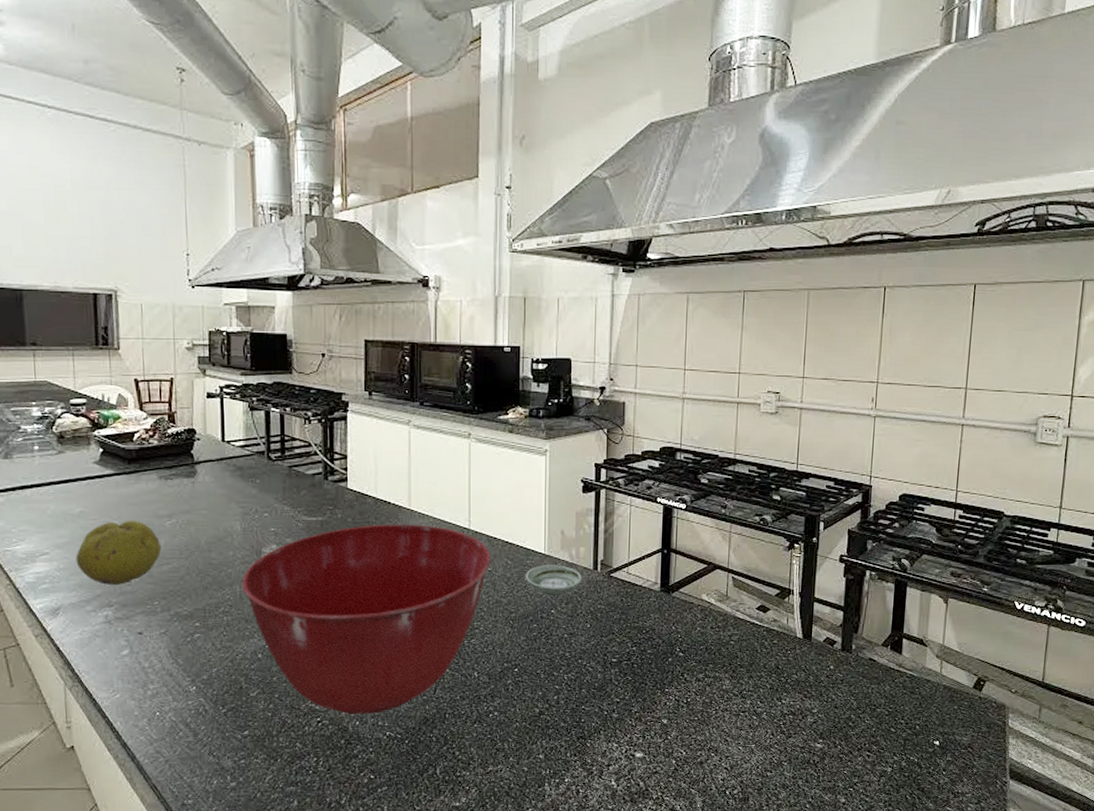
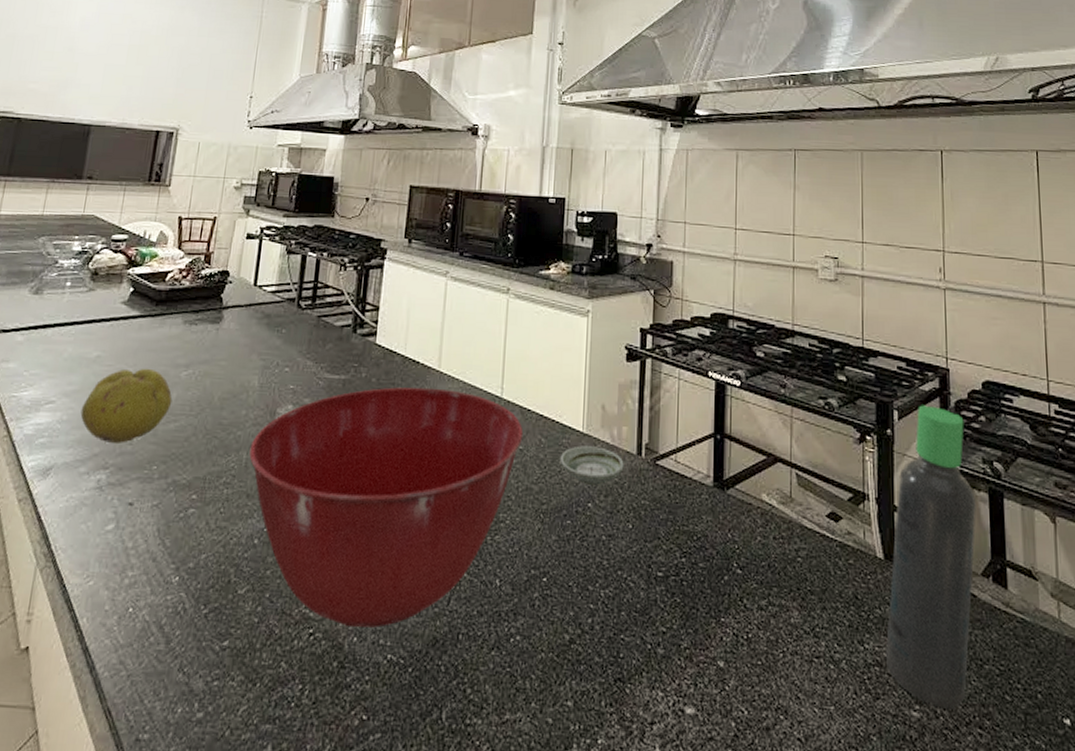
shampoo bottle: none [798,516,884,740] -> present [885,405,976,709]

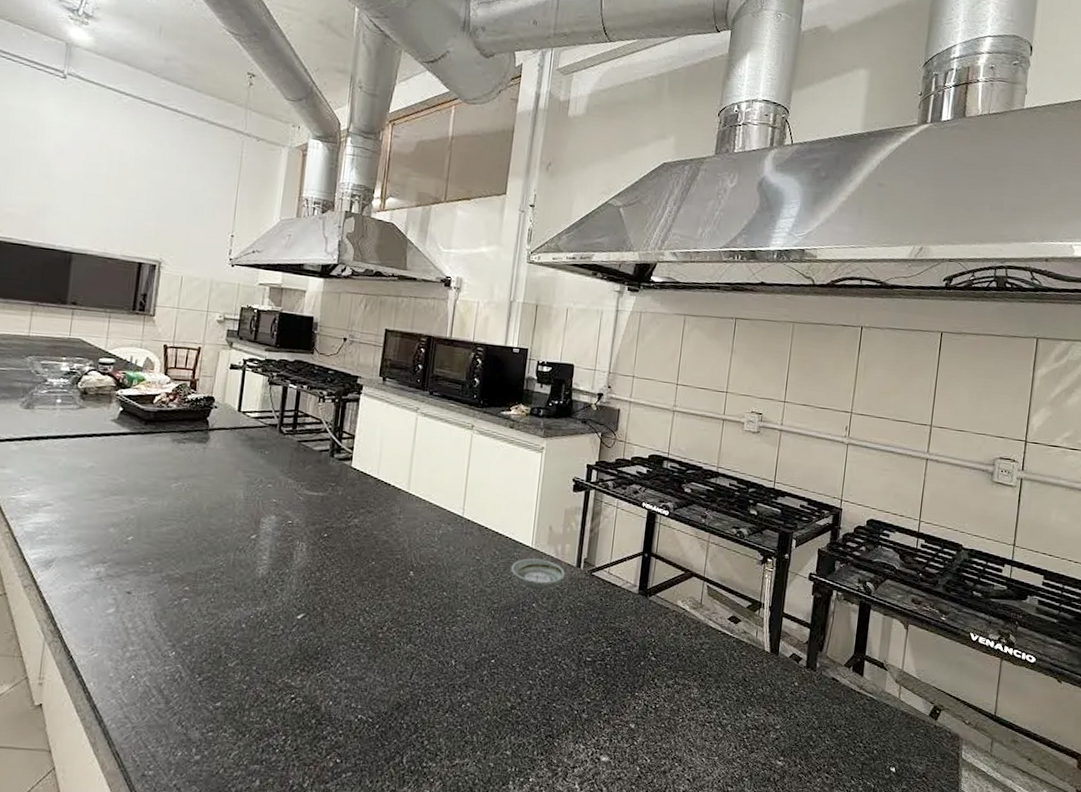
fruit: present [80,368,172,443] -> none [77,479,164,542]
mixing bowl: present [249,387,524,628] -> none [236,504,481,695]
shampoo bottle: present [885,405,976,709] -> none [761,536,849,760]

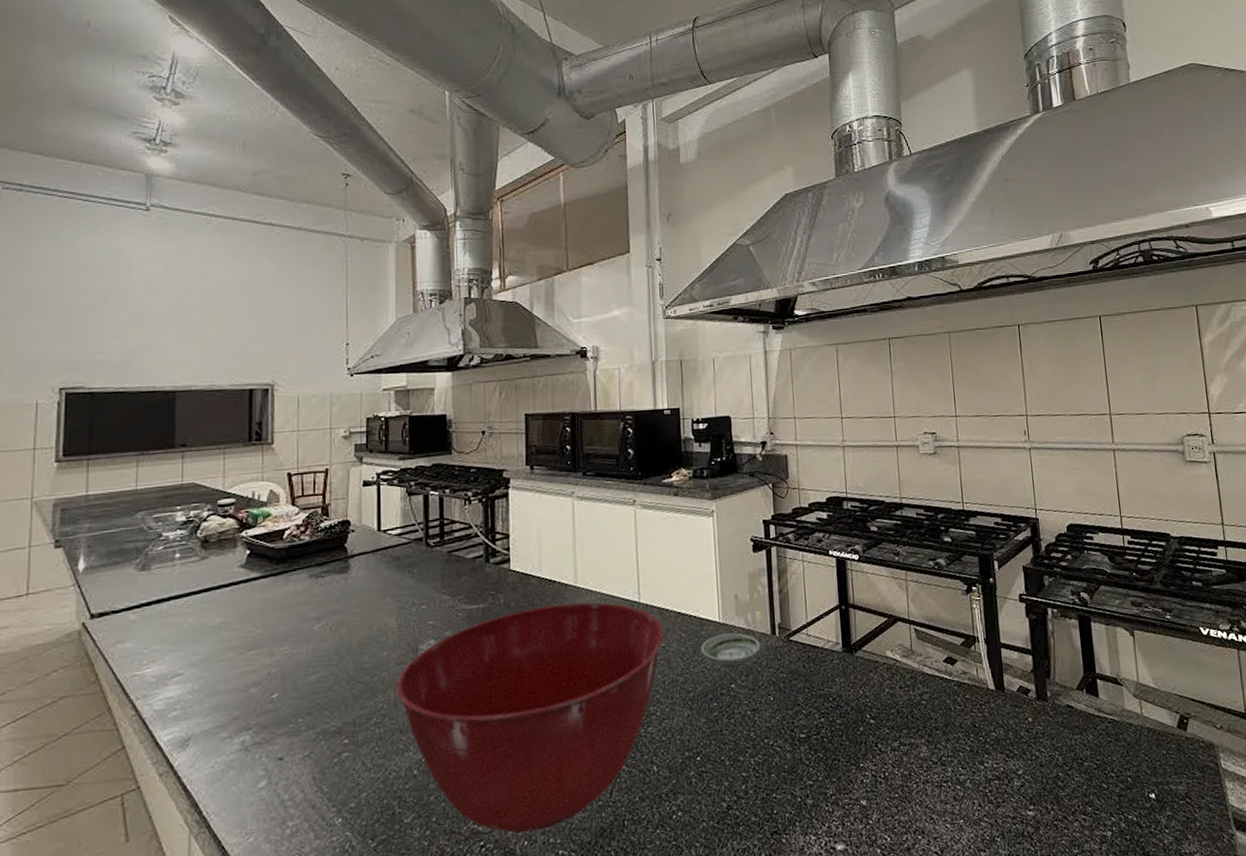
mixing bowl: none [236,504,481,695] -> present [397,602,664,833]

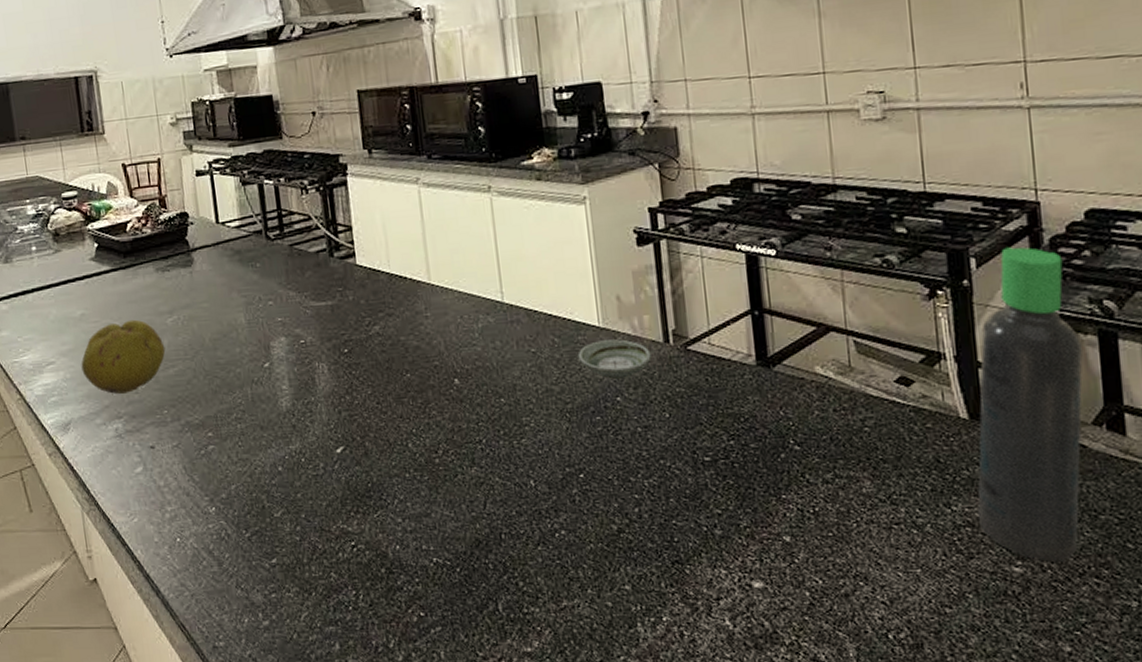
fruit: none [212,626,309,705] -> present [81,319,166,394]
mixing bowl: present [397,602,664,833] -> none [252,301,534,536]
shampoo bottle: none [1002,552,1071,805] -> present [977,247,1083,562]

